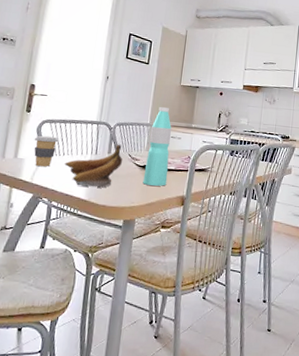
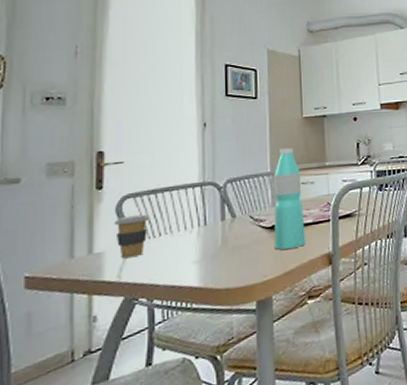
banana: present [64,144,123,188] -> none [163,205,244,272]

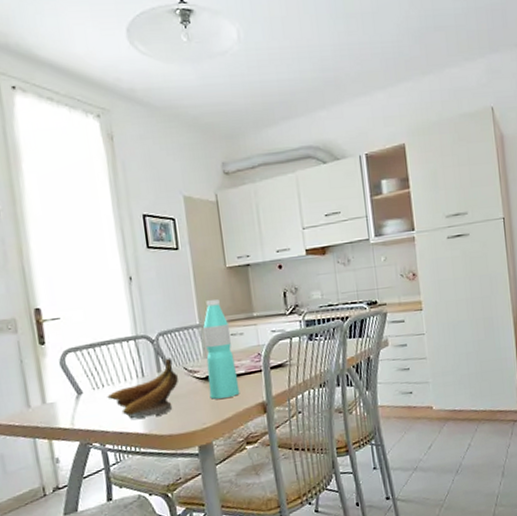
coffee cup: present [113,214,150,259] -> none [60,367,92,408]
banana: none [163,205,244,272] -> present [107,358,179,419]

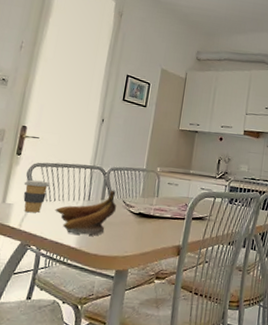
coffee cup: none [60,367,92,408] -> present [23,179,50,213]
water bottle: present [203,299,240,399] -> none [137,152,169,235]

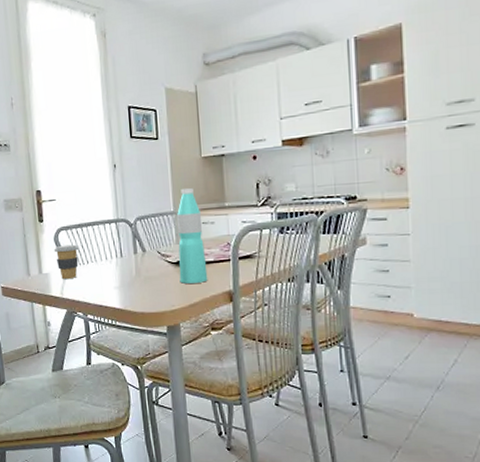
banana: present [55,190,117,236] -> none [90,241,153,295]
water bottle: none [137,152,169,235] -> present [177,188,208,284]

